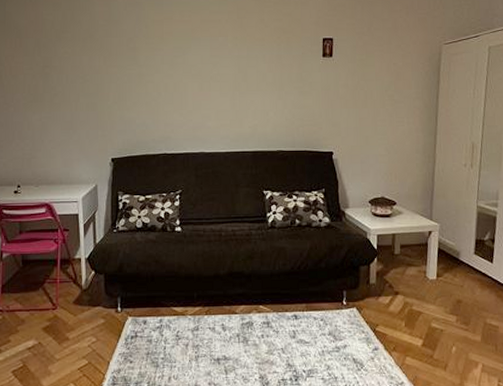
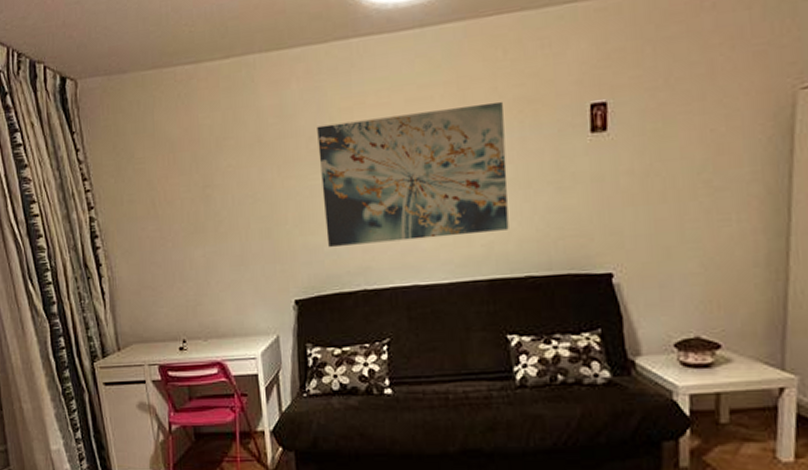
wall art: none [136,29,268,120] -> present [317,101,509,247]

